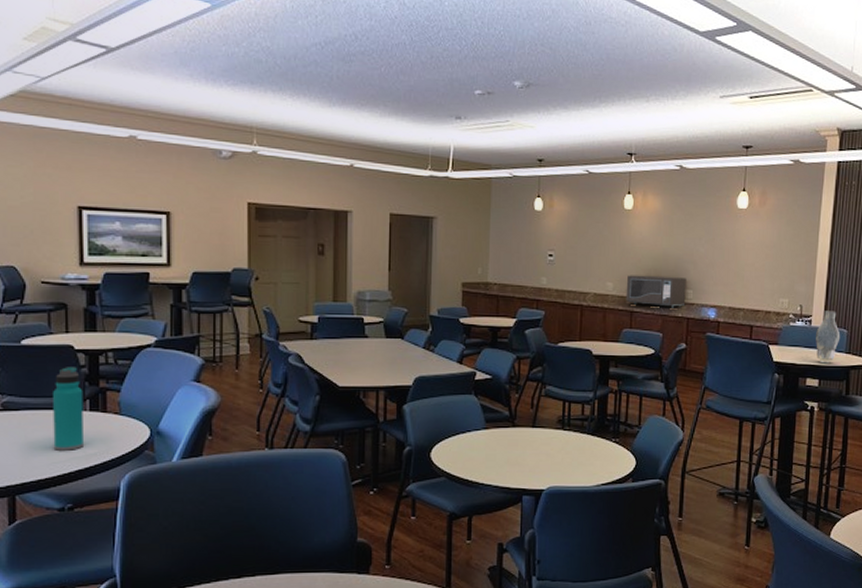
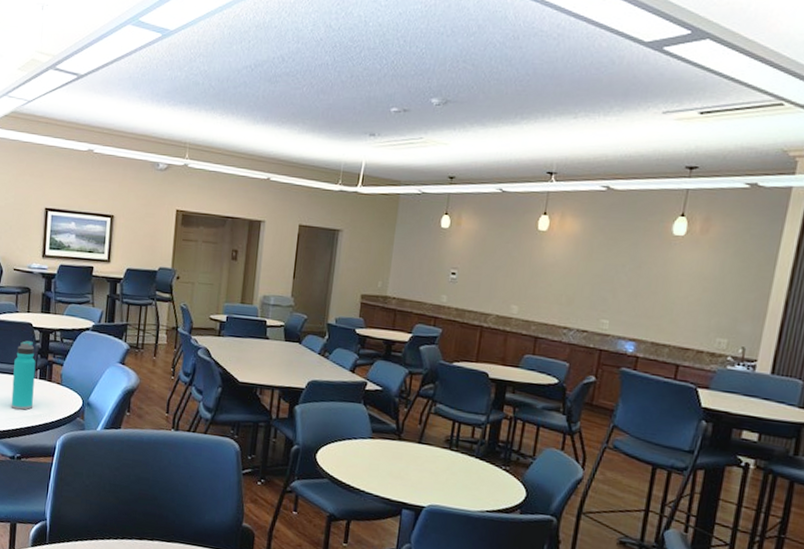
microwave: present [625,275,686,308] -> none [530,299,603,339]
vase: present [815,310,841,364] -> none [758,356,794,418]

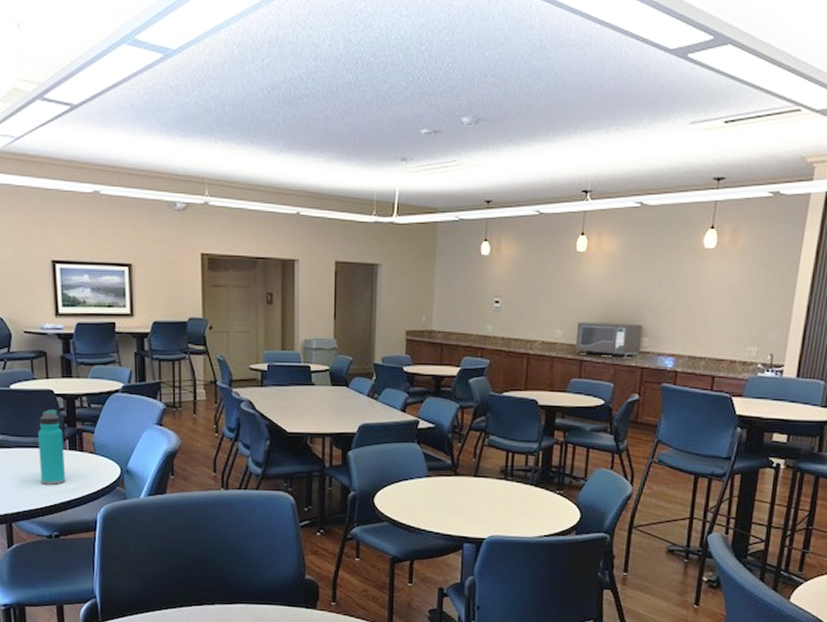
microwave: none [530,299,603,339] -> present [575,322,643,357]

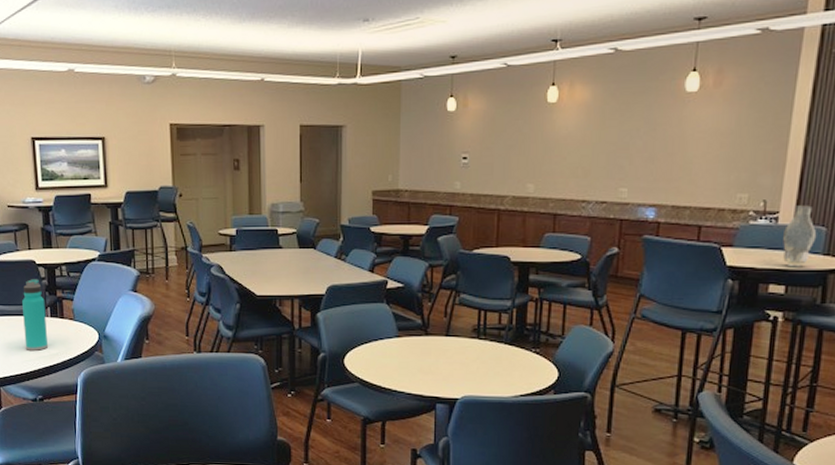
microwave: present [575,322,643,357] -> none [548,174,620,209]
vase: none [786,360,817,418] -> present [782,205,817,267]

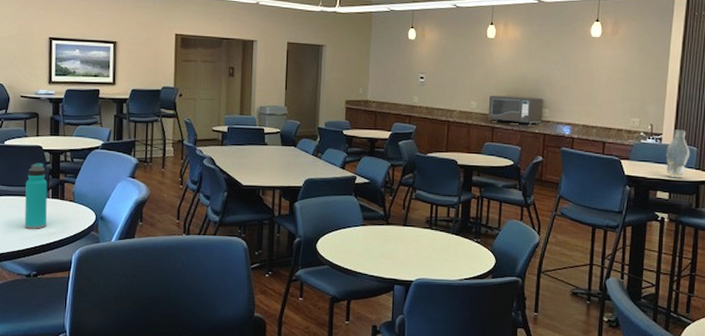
microwave: none [548,174,620,209] -> present [488,95,543,125]

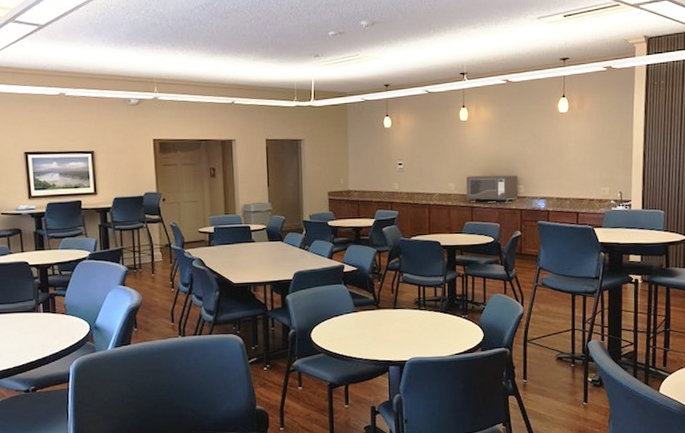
water bottle: present [24,163,48,229] -> none [15,278,40,345]
vase: present [665,129,690,179] -> none [635,195,658,242]

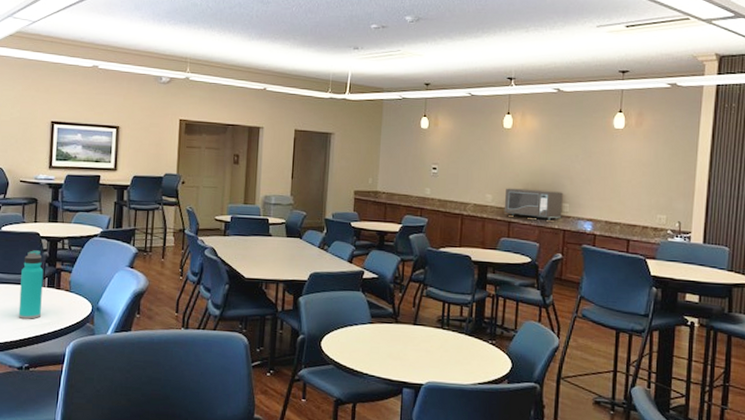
water bottle: none [15,278,40,345] -> present [18,250,44,319]

